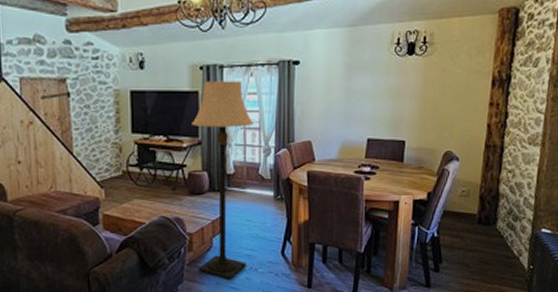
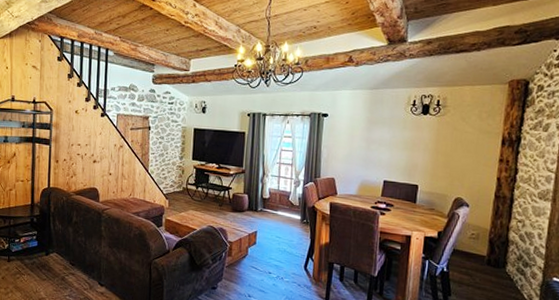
lamp: present [191,81,254,281] -> none [235,125,288,284]

